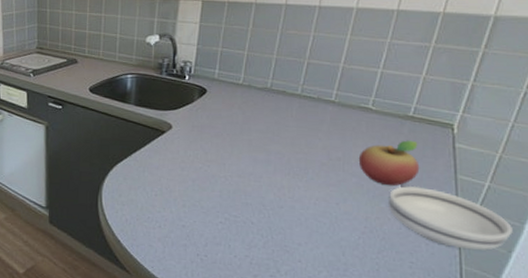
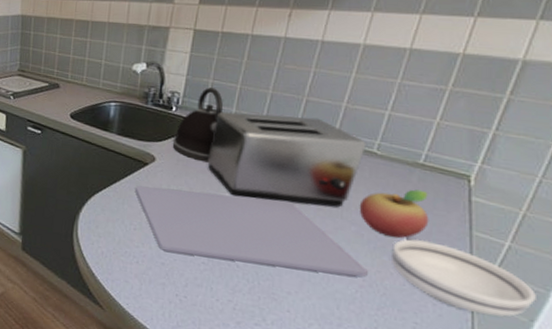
cutting board: none [154,153,368,225] -> present [134,185,368,277]
kettle: none [187,55,233,127] -> present [172,87,224,163]
toaster: none [220,78,362,161] -> present [207,111,366,207]

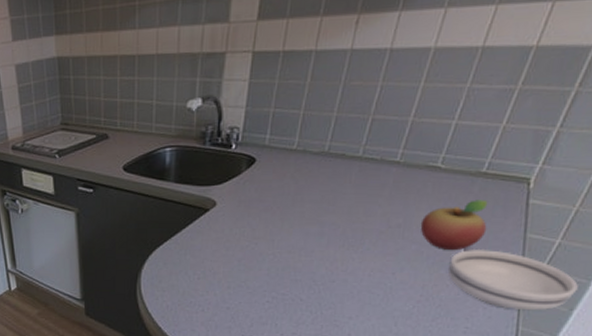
cutting board: present [134,185,368,277] -> none [196,228,425,297]
kettle: present [172,87,224,163] -> none [233,117,286,200]
toaster: present [207,111,366,207] -> none [270,137,431,231]

